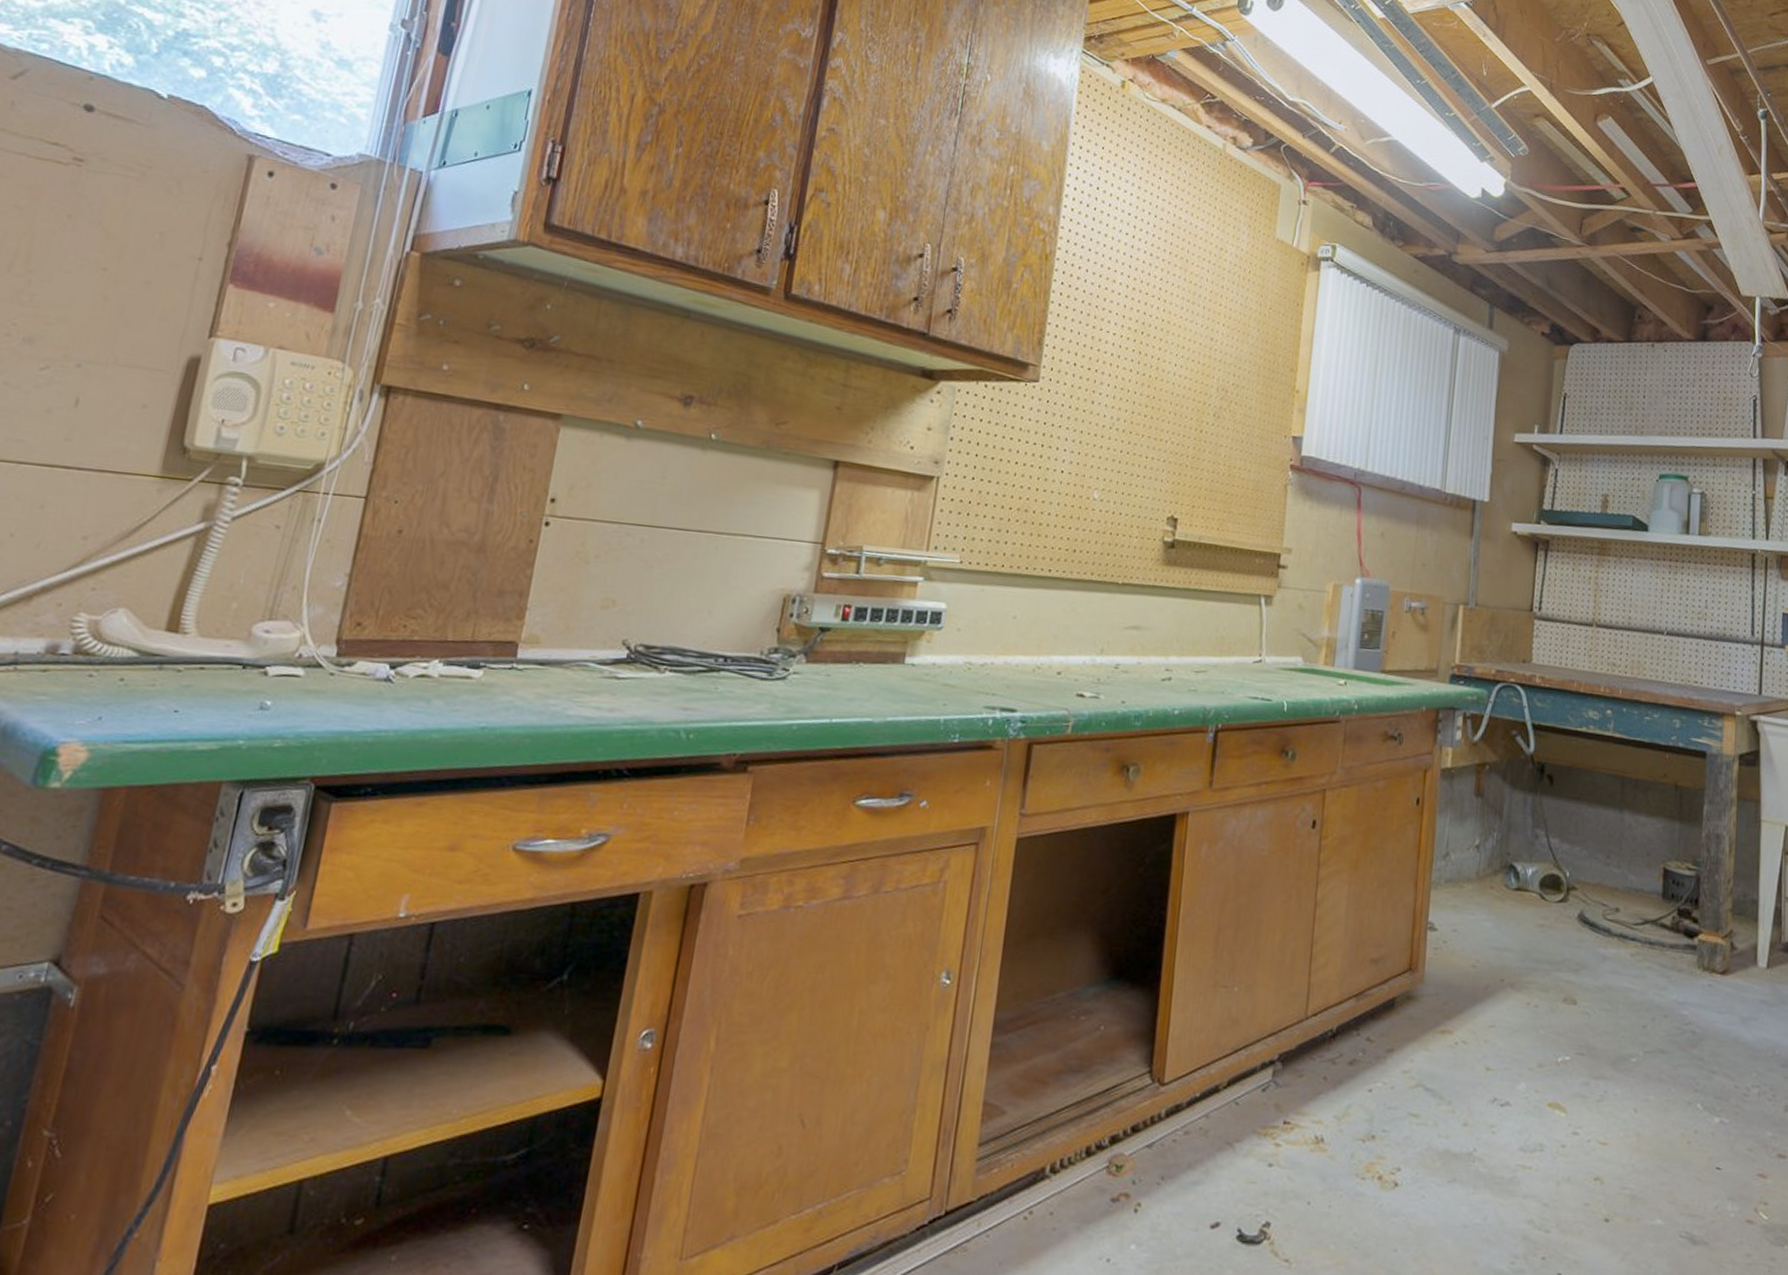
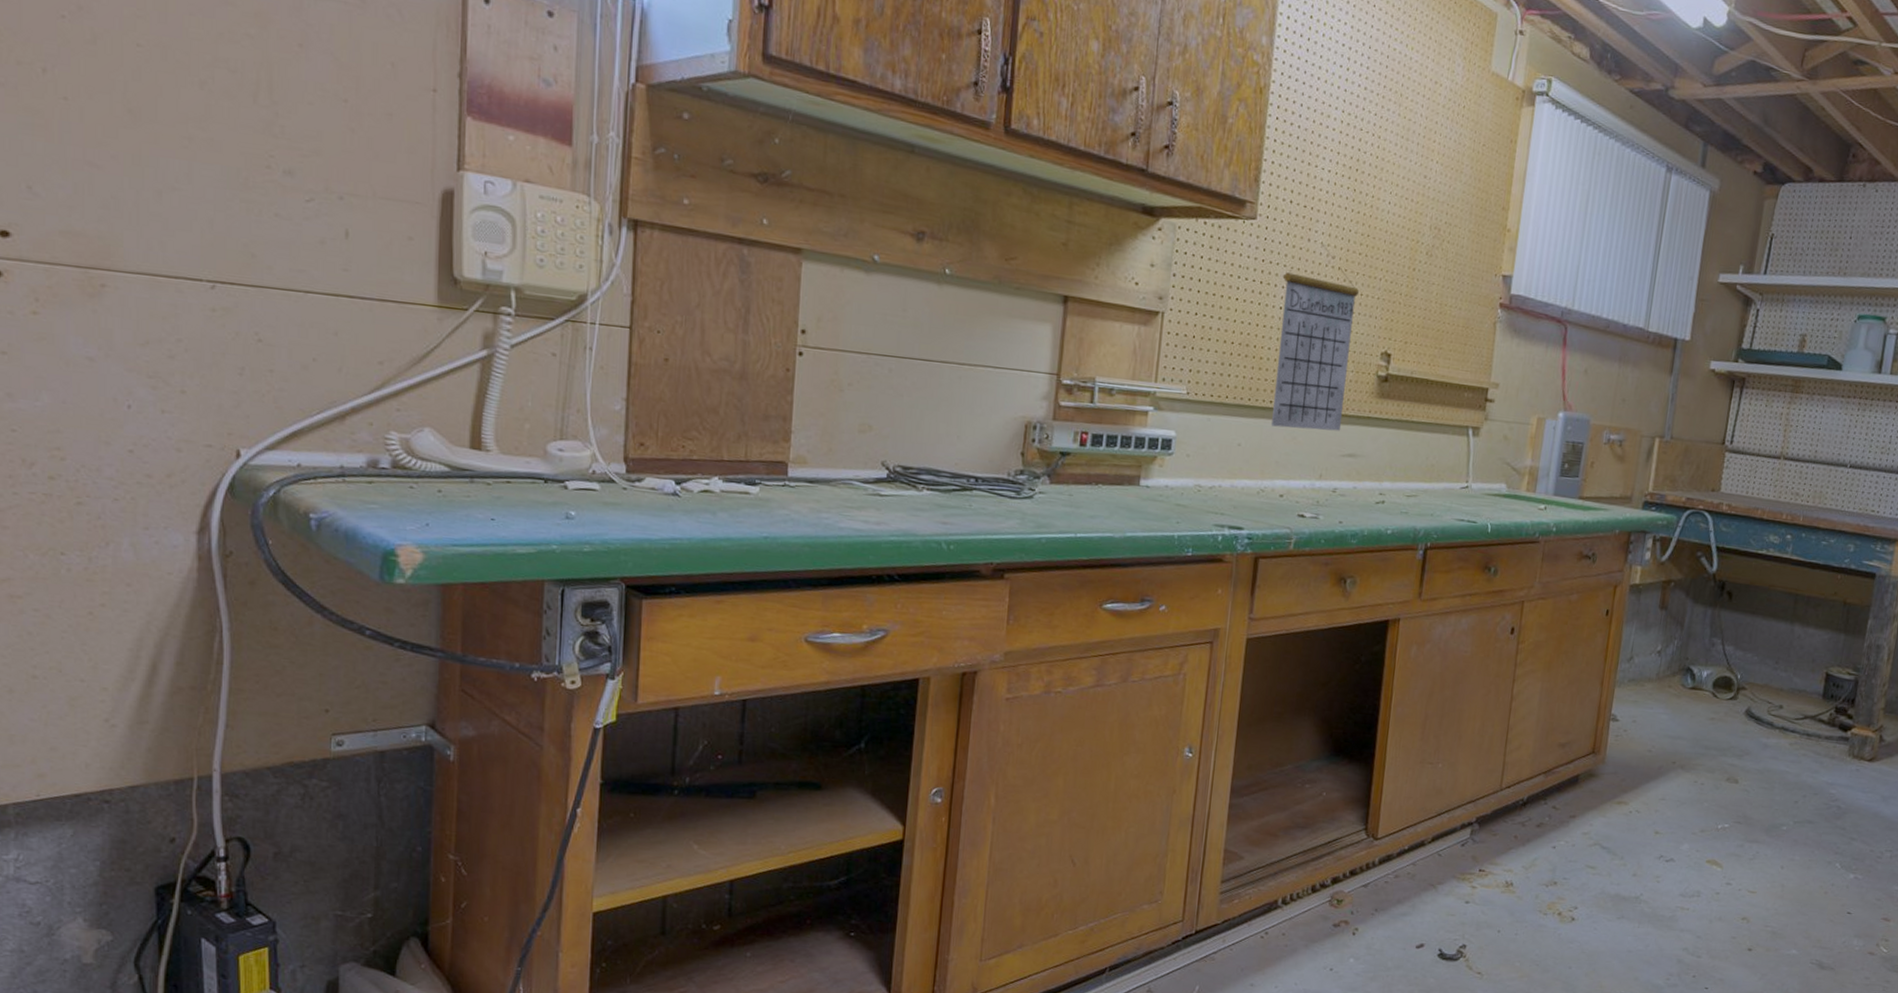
calendar: none [1050,406,1144,602] -> present [1271,244,1359,431]

